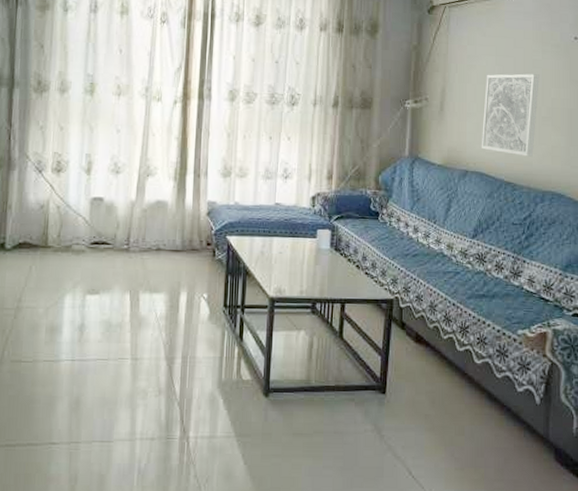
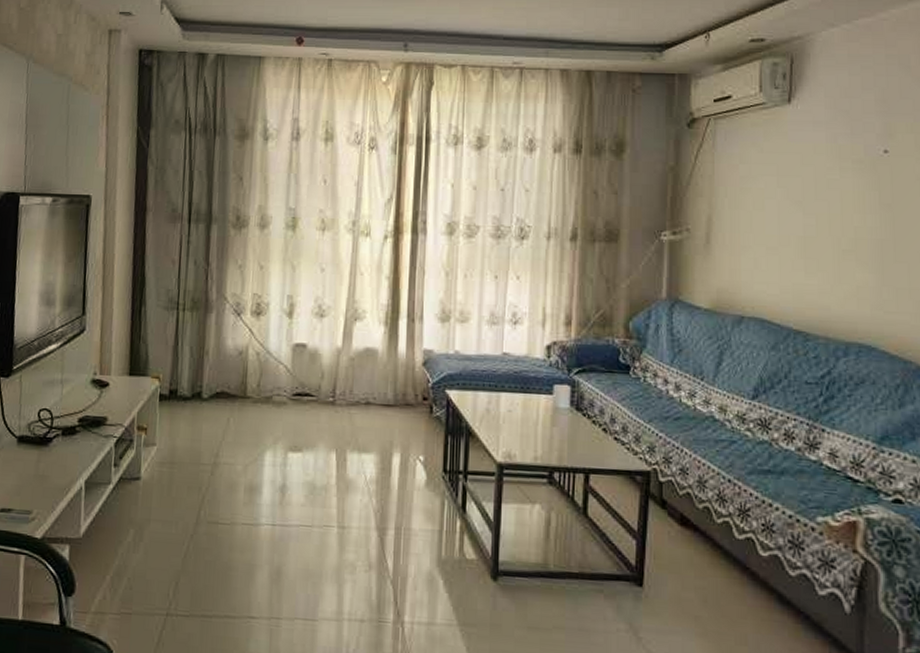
wall art: present [481,73,539,157] -> none [760,197,837,300]

